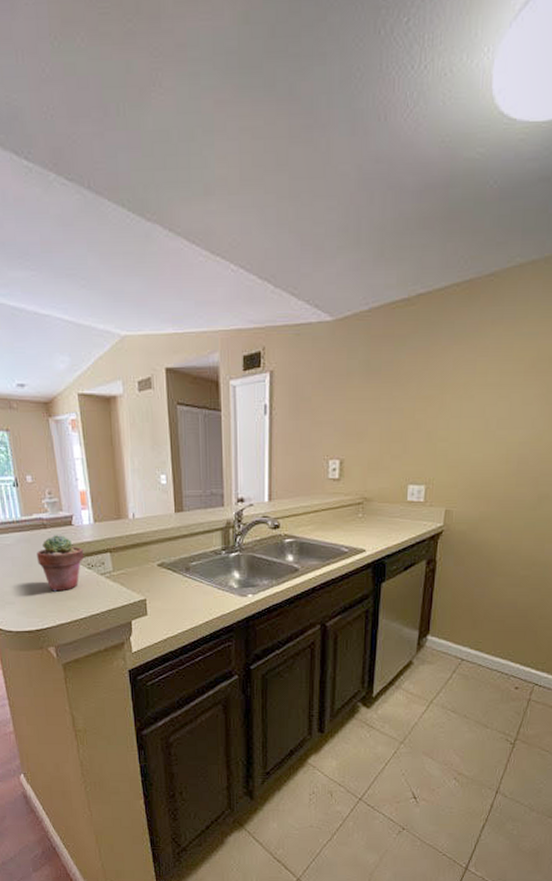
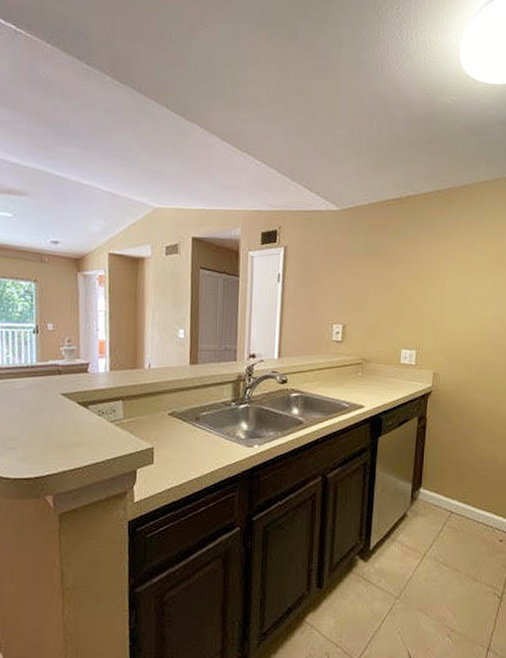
potted succulent: present [37,535,84,592] -> none [47,381,96,438]

